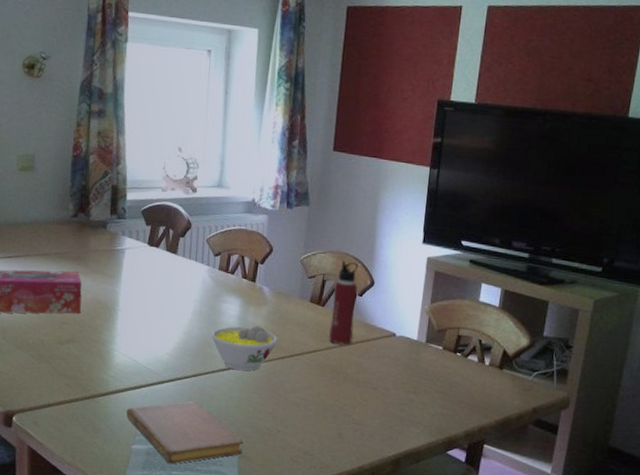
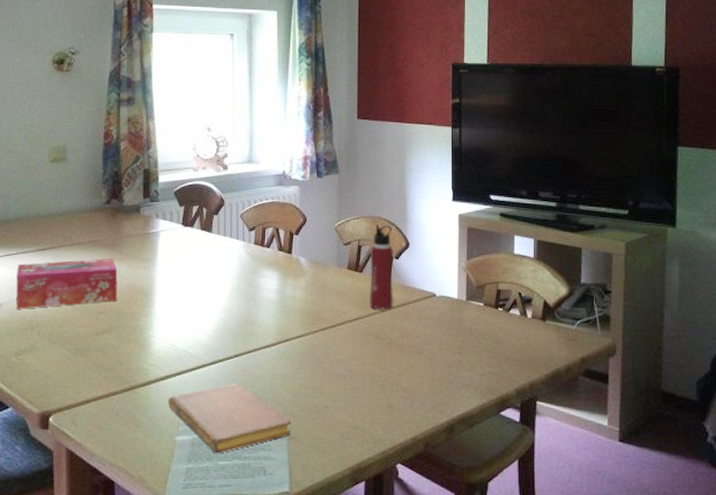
bowl: present [211,325,278,371] -> none [250,298,319,346]

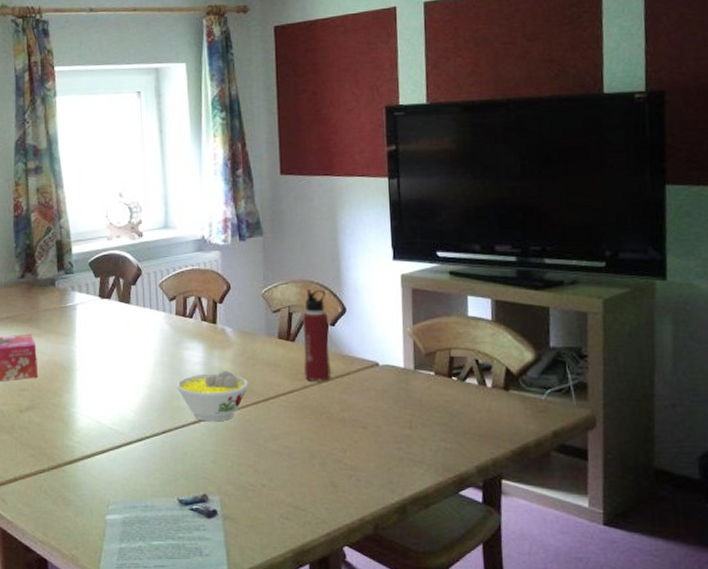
notebook: present [168,382,291,454] -> none [96,460,226,534]
bowl: none [250,298,319,346] -> present [176,370,249,422]

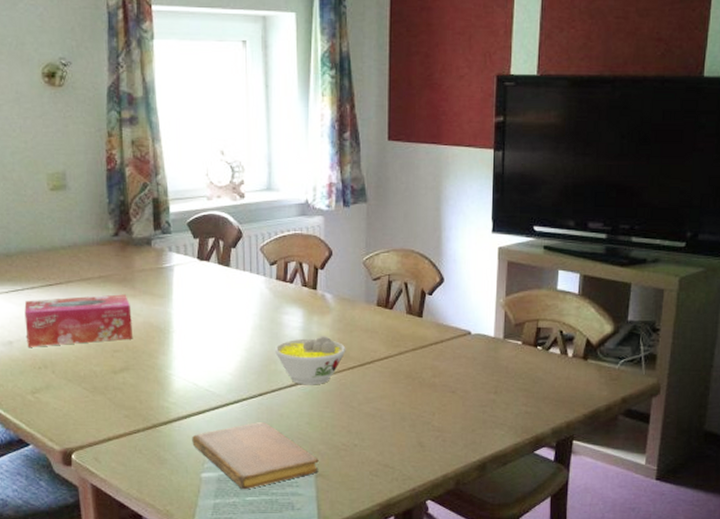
notebook: none [96,460,226,534] -> present [192,421,319,490]
water bottle: present [302,288,331,381] -> none [399,257,426,348]

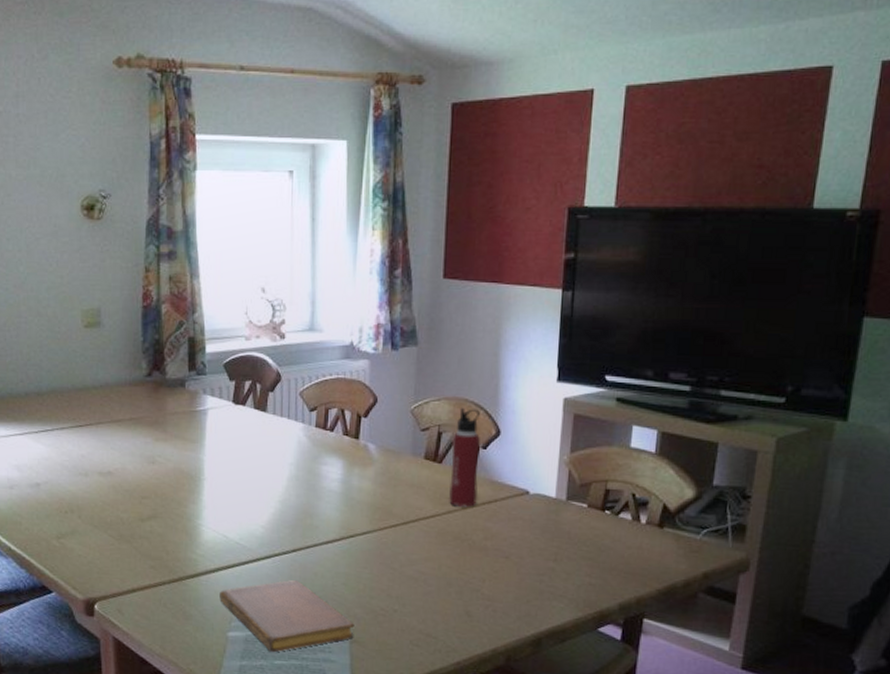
tissue box: present [24,294,132,347] -> none [53,437,162,491]
bowl: present [274,336,346,385] -> none [310,489,389,543]
water bottle: none [399,257,426,348] -> present [448,407,480,507]

